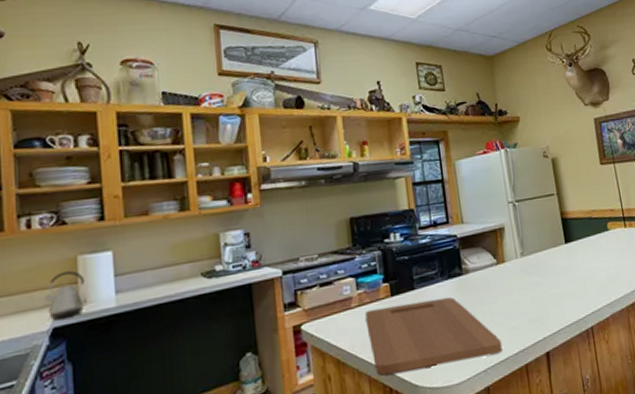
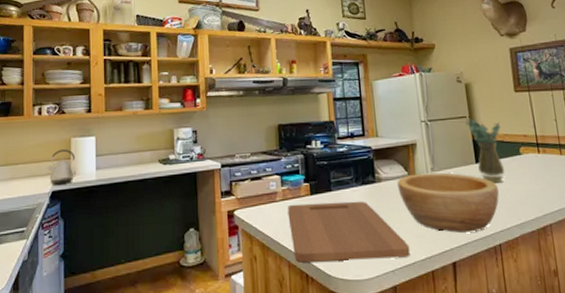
bowl: none [486,256,590,321] -> present [397,172,499,234]
vase: none [553,194,594,263] -> present [465,116,505,183]

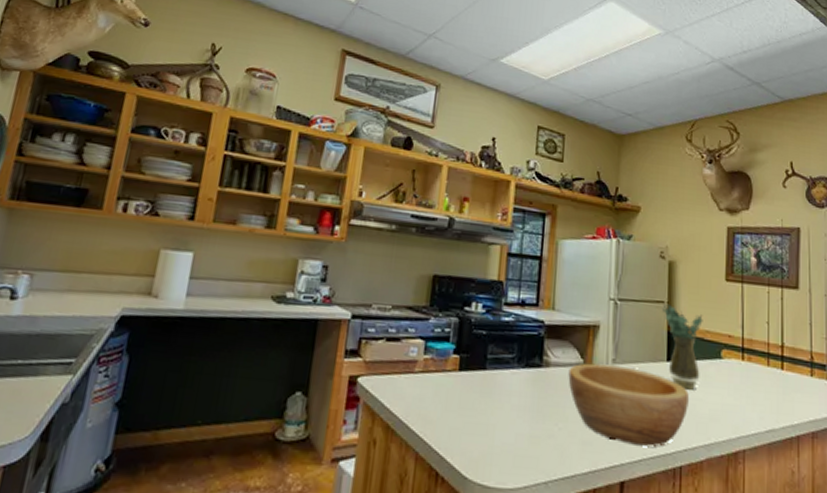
kettle: present [47,149,77,186] -> none [120,262,163,310]
cutting board: present [288,201,410,263] -> none [425,379,571,468]

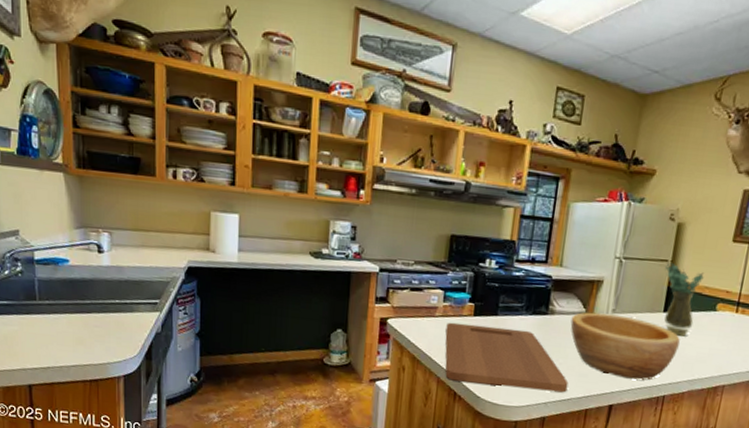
cutting board: none [425,379,571,468] -> present [445,322,569,393]

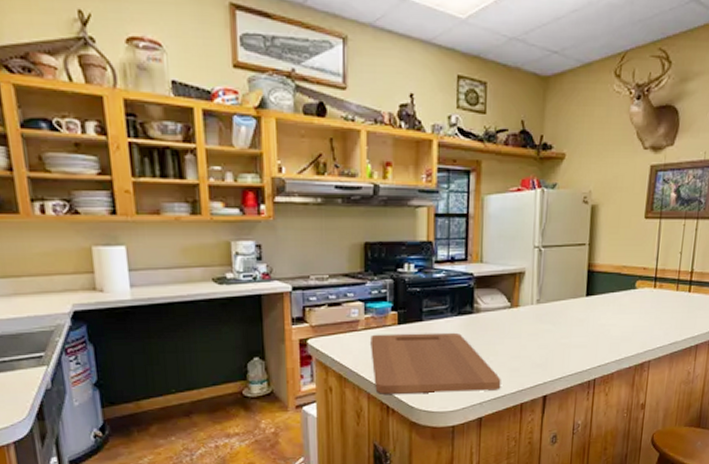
bowl: present [570,312,680,381] -> none [497,305,605,368]
vase: present [664,260,705,337] -> none [583,244,622,318]

